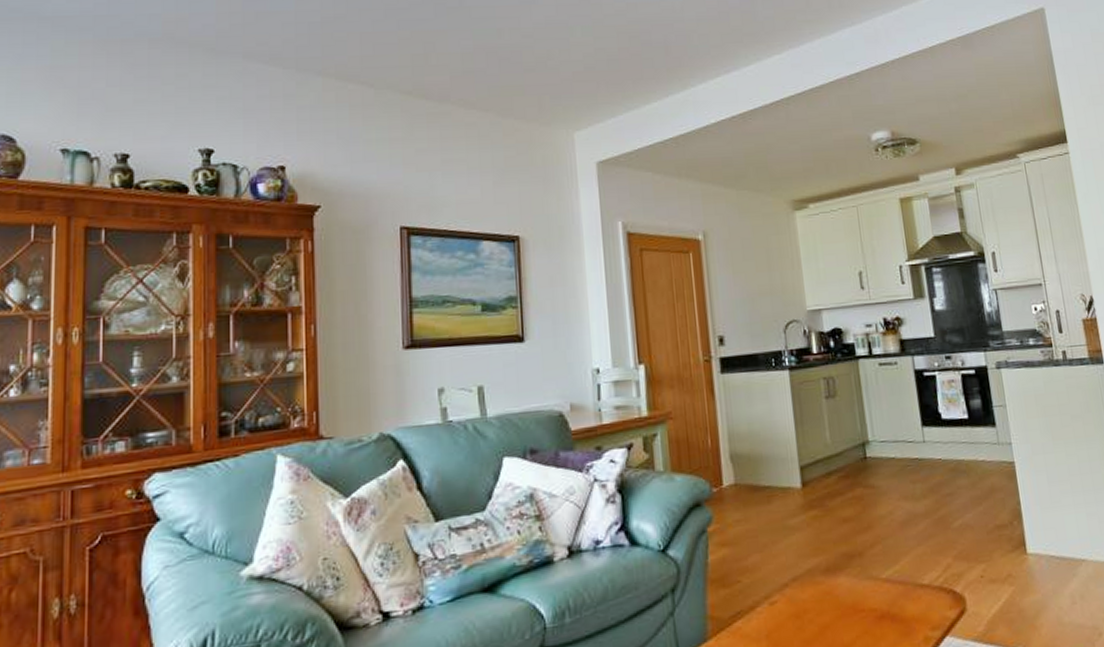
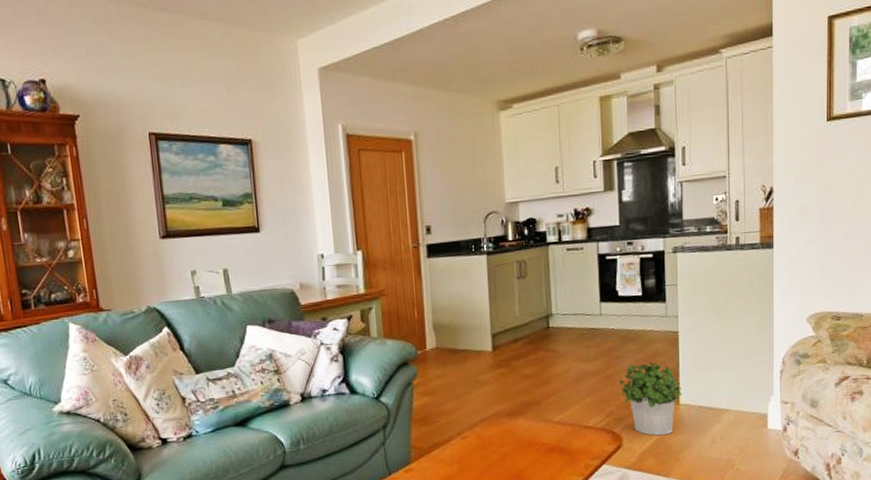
potted plant: none [953,498,1029,596] -> present [619,361,683,436]

